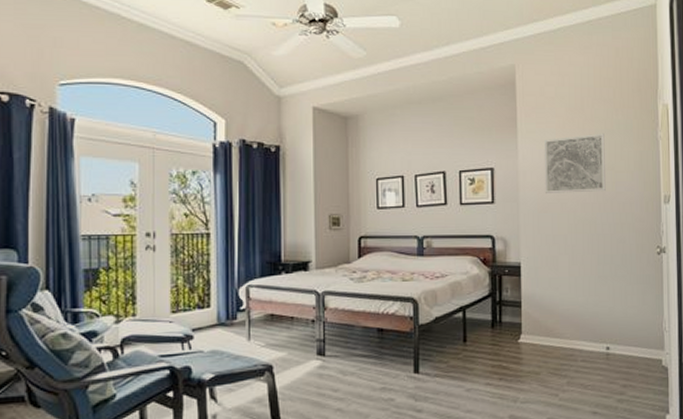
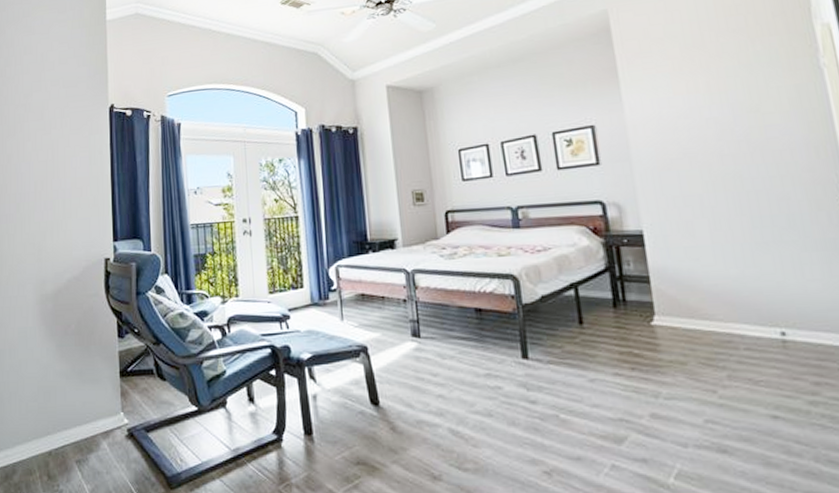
wall art: present [543,133,606,193] -> none [655,69,751,148]

